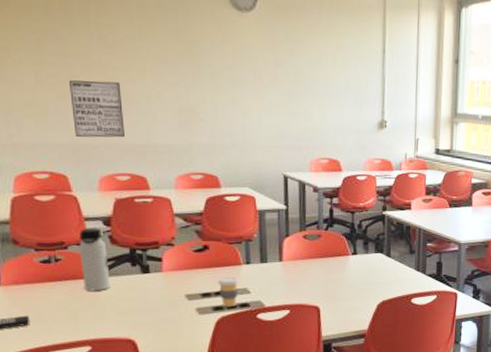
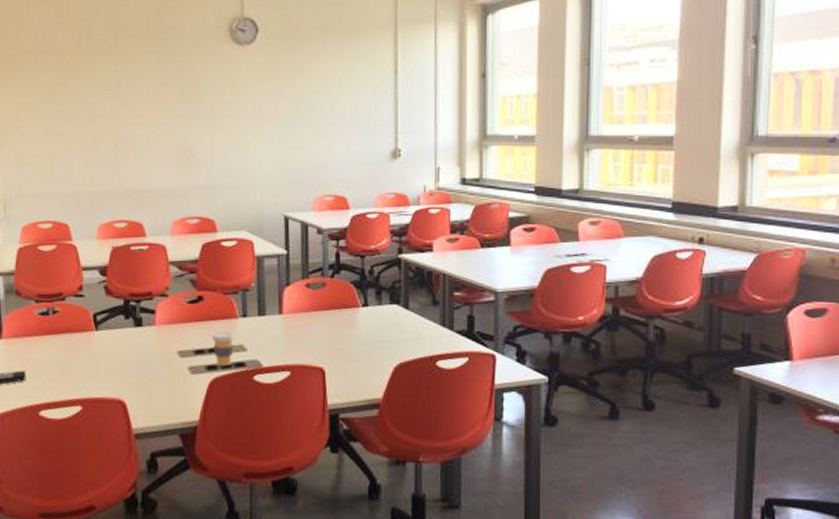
wall art: present [68,80,125,138] -> none [74,128,124,185]
water bottle: present [79,227,110,291] -> none [75,277,104,346]

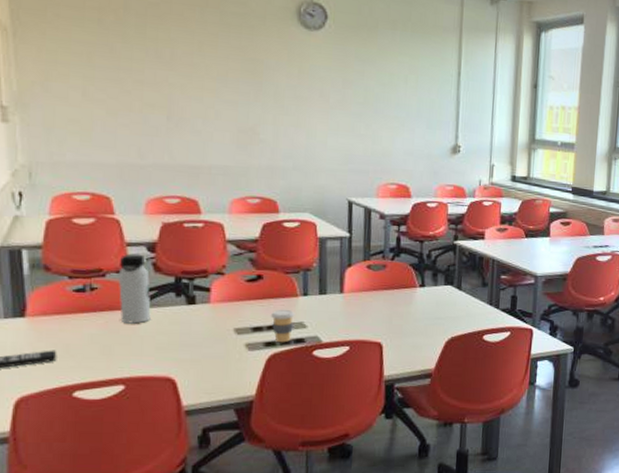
water bottle: none [75,277,104,346] -> present [118,253,151,324]

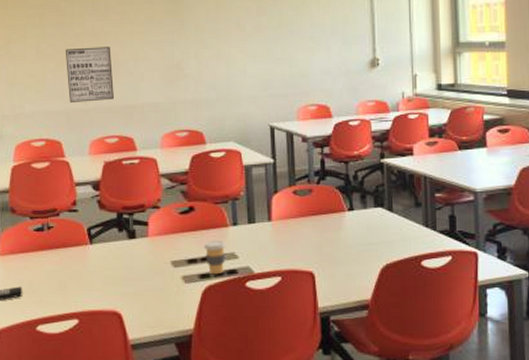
water bottle: present [118,253,151,324] -> none [69,193,98,260]
wall art: none [119,96,177,158] -> present [65,47,114,102]

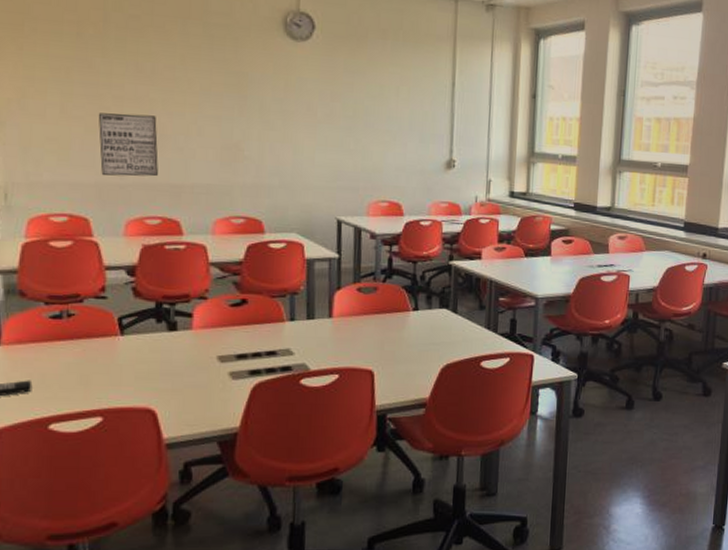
coffee cup: present [204,240,226,275] -> none [256,335,282,371]

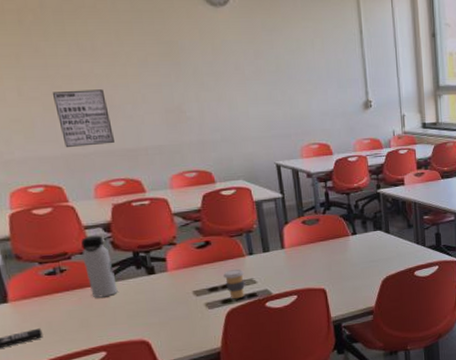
water bottle: none [96,278,131,352] -> present [81,235,118,298]
coffee cup: none [256,335,282,371] -> present [223,268,245,299]

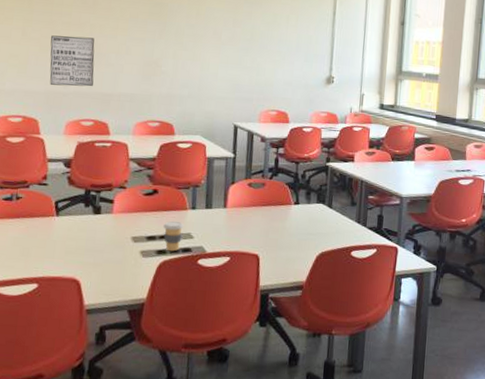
water bottle: present [81,235,118,298] -> none [39,168,64,230]

